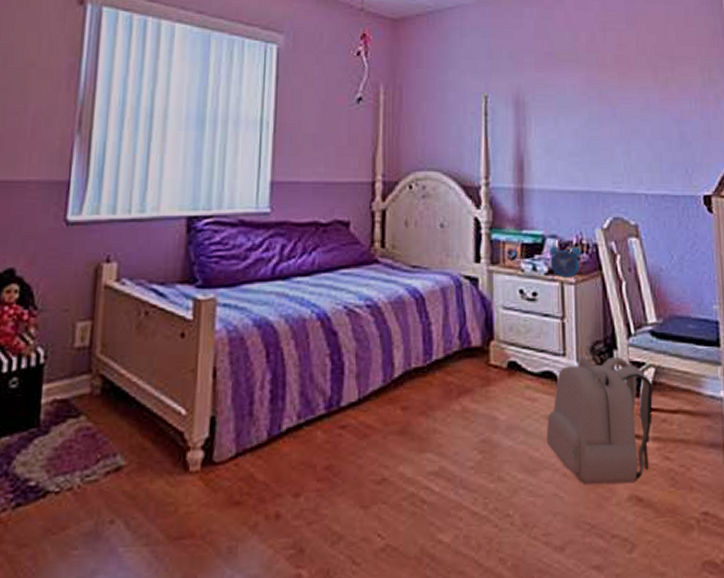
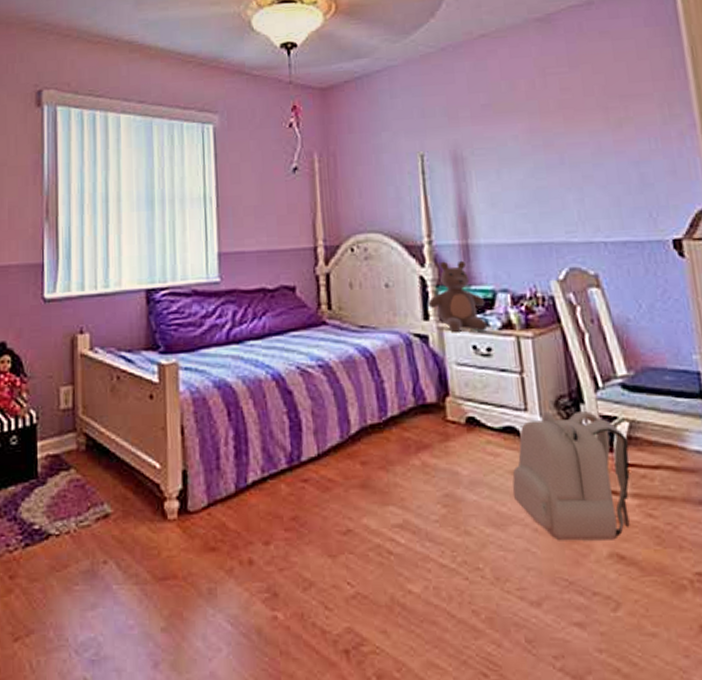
teddy bear: none [480,204,535,275] -> present [428,260,488,332]
alarm clock: present [548,242,582,281] -> none [500,295,538,335]

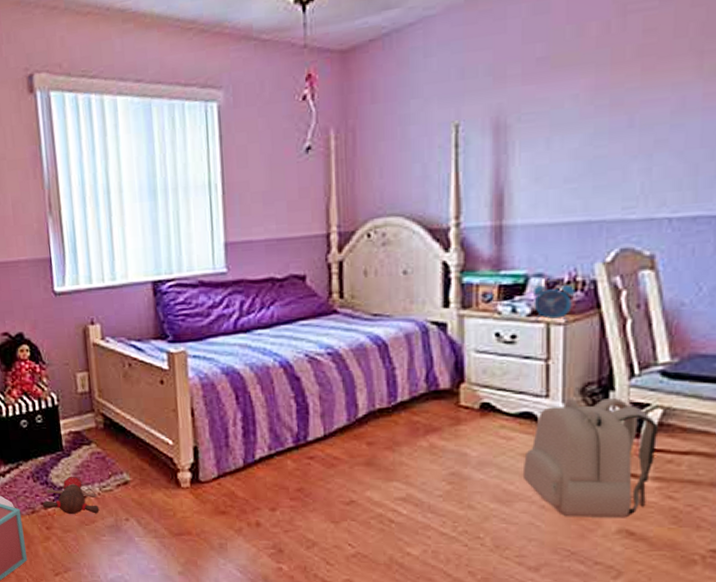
doll: none [7,510,74,557] -> present [42,477,100,514]
teddy bear: present [428,260,488,332] -> none [450,243,515,319]
alarm clock: none [500,295,538,335] -> present [532,279,576,321]

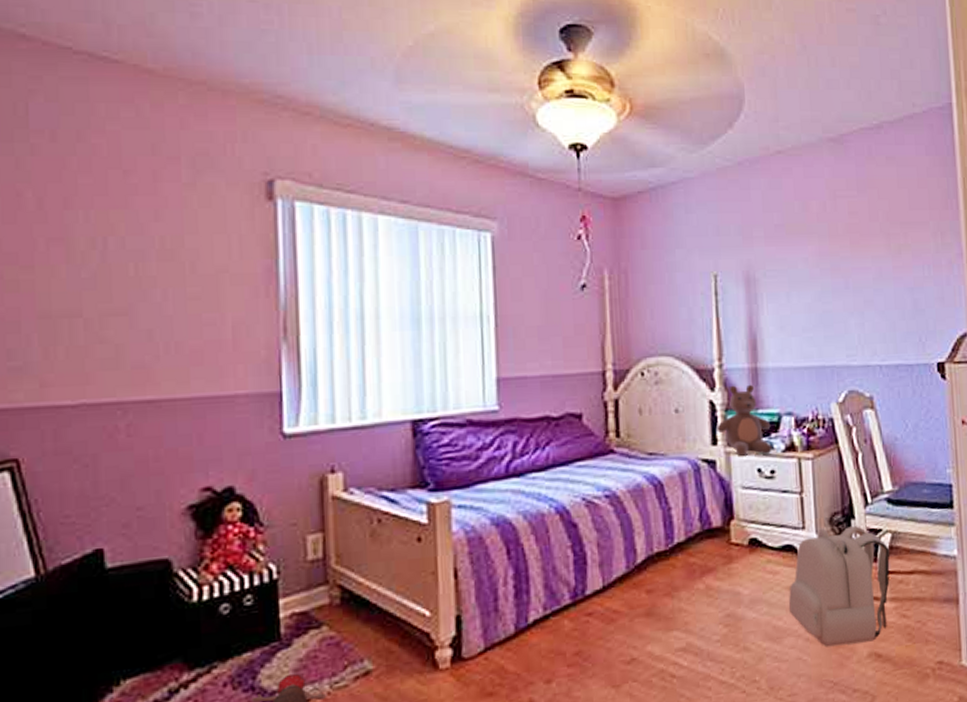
teddy bear: none [450,243,515,319] -> present [717,384,772,456]
alarm clock: present [532,279,576,321] -> none [785,418,819,456]

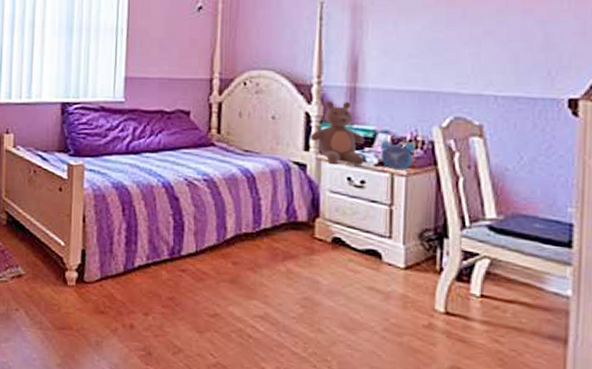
alarm clock: none [785,418,819,456] -> present [379,137,416,173]
backpack: present [788,526,890,647] -> none [367,241,486,356]

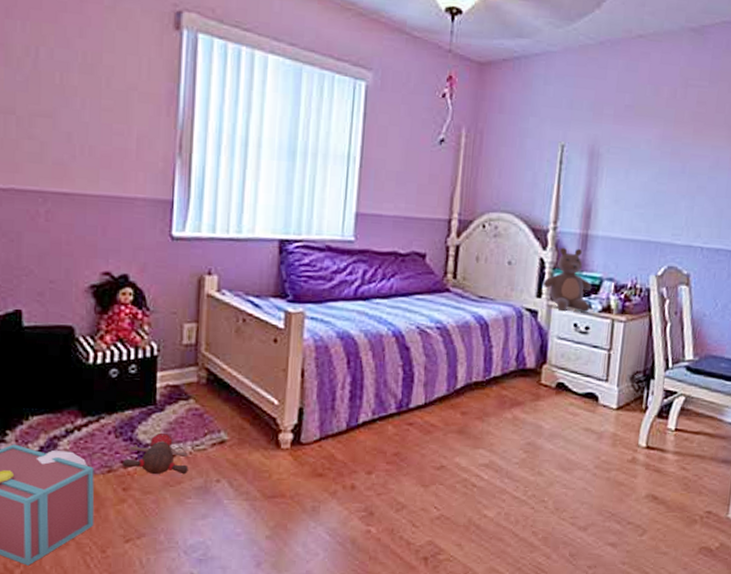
alarm clock: present [379,137,416,173] -> none [604,284,635,319]

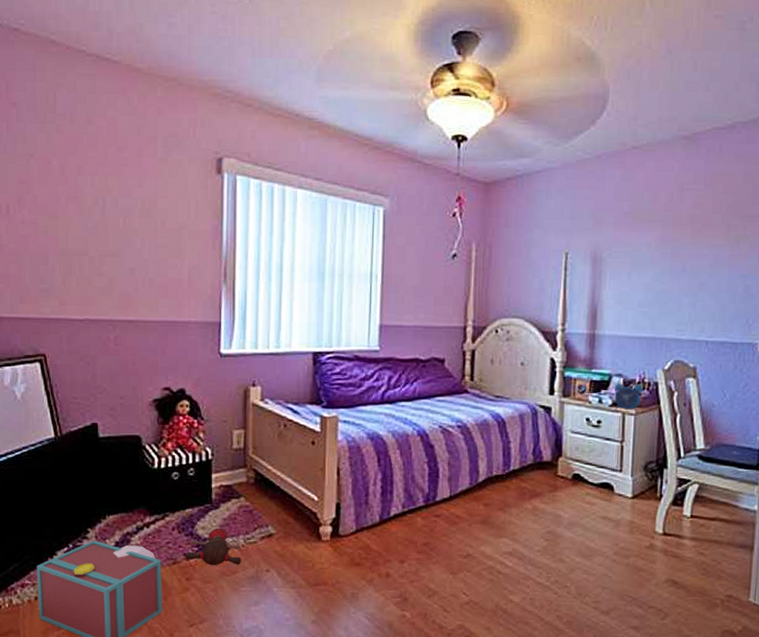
teddy bear: present [543,247,592,312] -> none [555,347,602,407]
alarm clock: none [604,284,635,319] -> present [613,380,644,412]

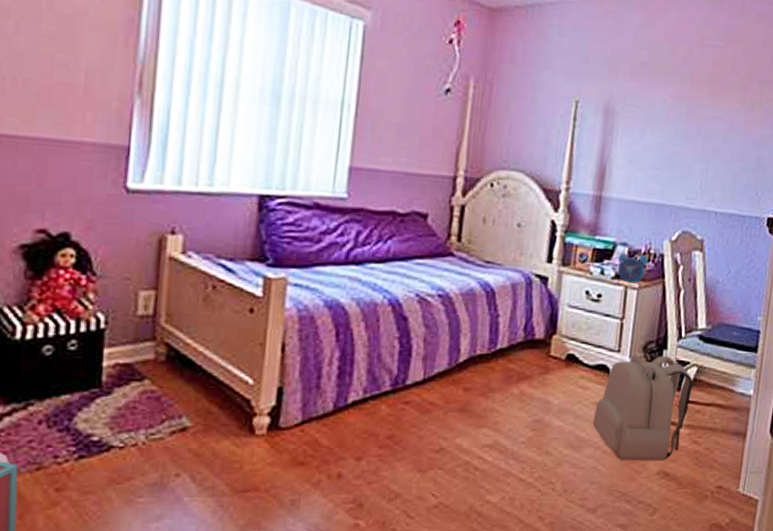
doll: present [184,529,242,565] -> none [55,421,142,470]
backpack: none [600,473,695,570] -> present [592,354,693,461]

